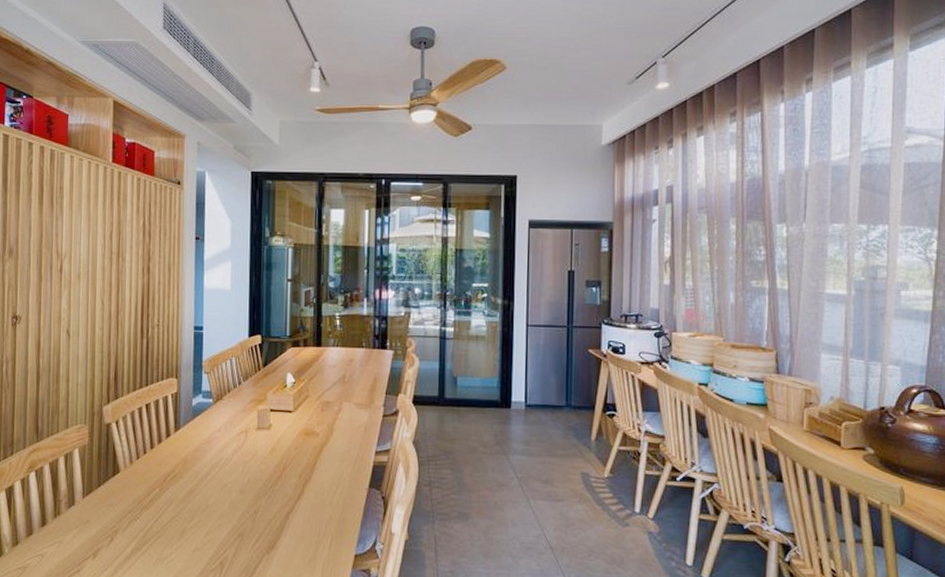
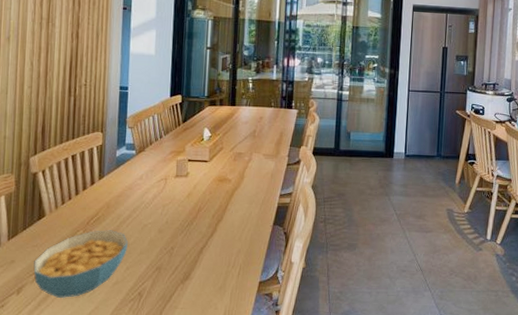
cereal bowl: none [109,489,207,565] -> present [33,230,128,298]

